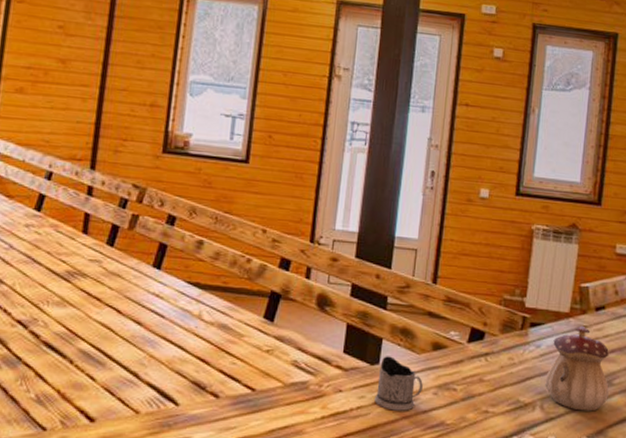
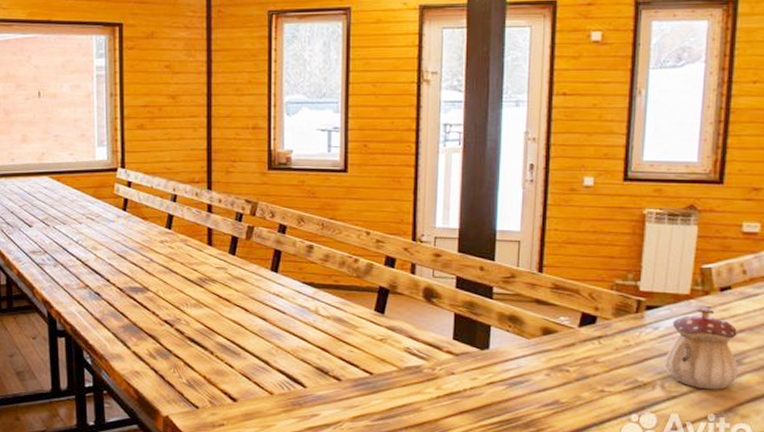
tea glass holder: present [374,356,423,411] -> none [487,341,535,391]

